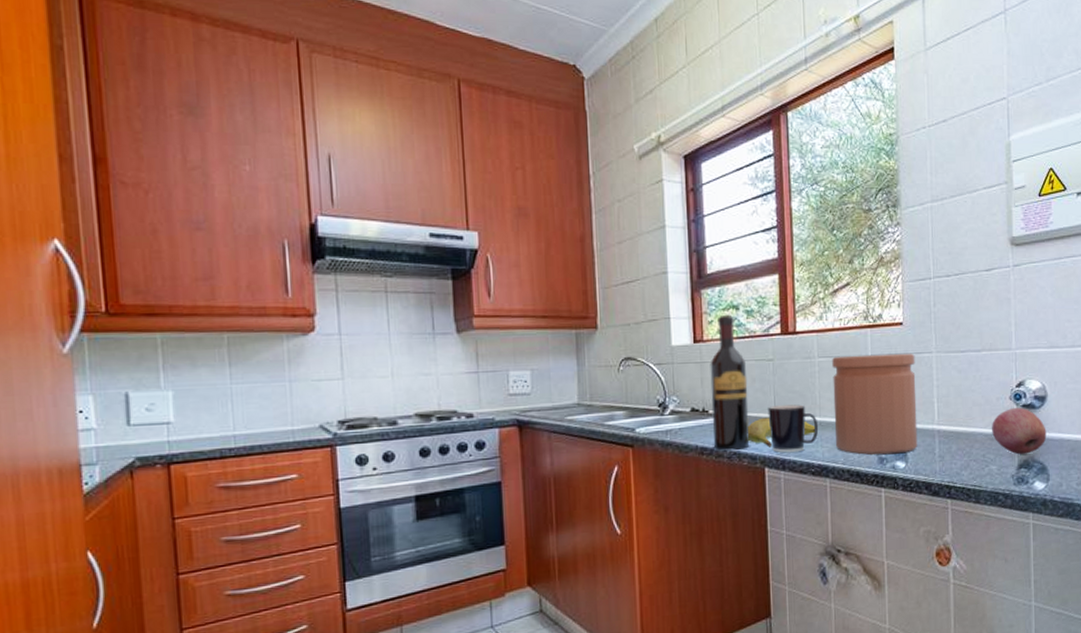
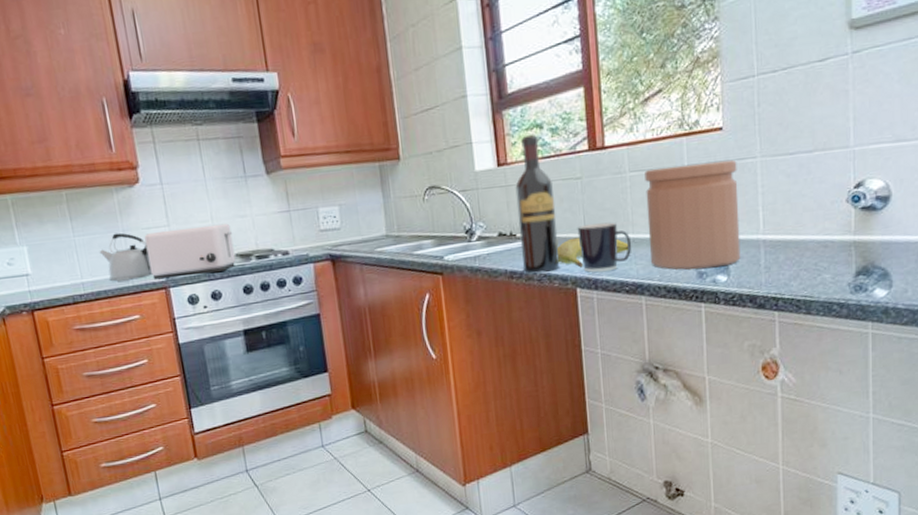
kettle: none [259,383,318,438] -> present [99,232,152,283]
toaster: none [313,380,414,437] -> present [144,223,236,280]
fruit: present [992,408,1047,455] -> none [825,210,890,261]

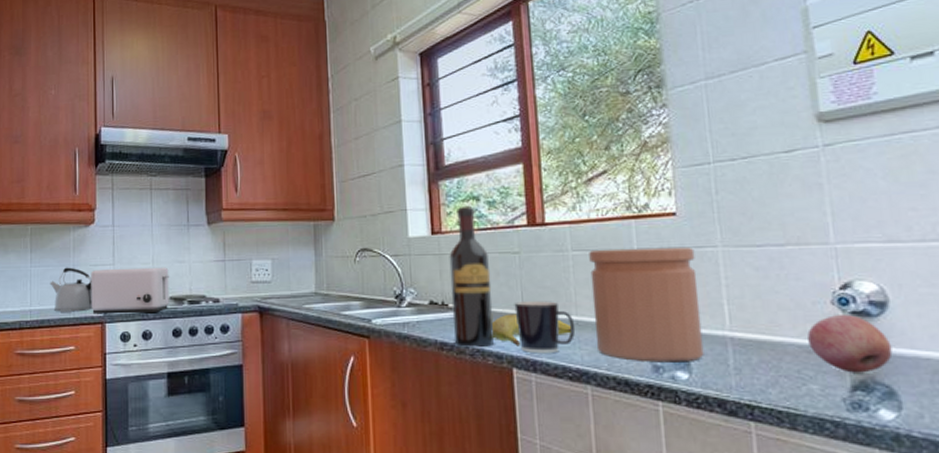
fruit: none [825,210,890,261] -> present [807,315,893,373]

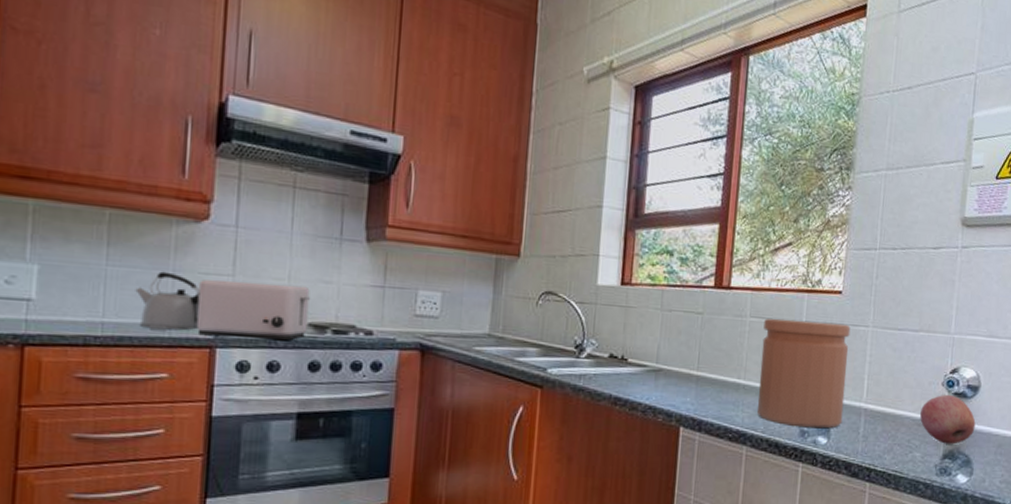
wine bottle: present [449,205,495,348] -> none [628,259,674,405]
fruit: present [492,314,571,346] -> none [666,373,738,406]
mug: present [514,301,576,354] -> none [689,362,742,415]

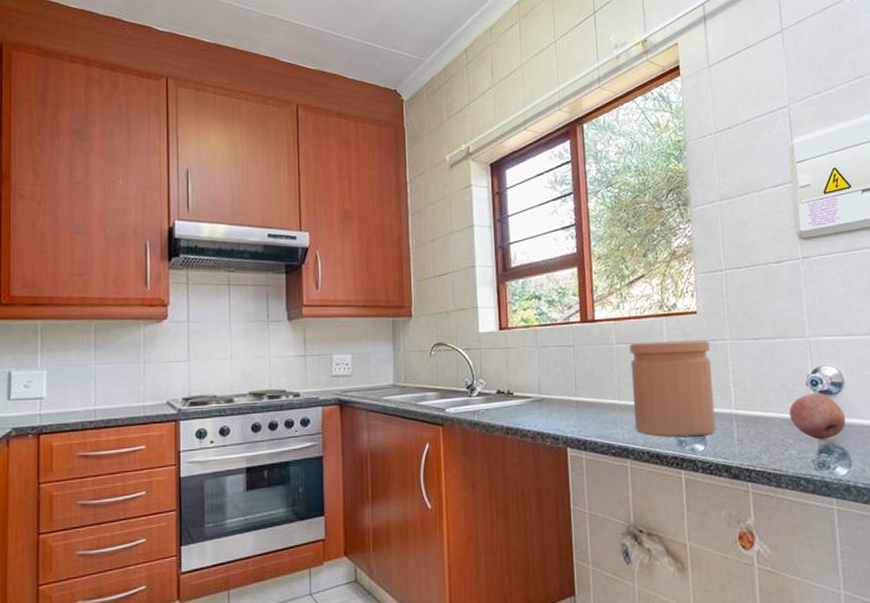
kettle: present [135,271,200,332] -> none [117,364,165,412]
toaster: present [196,279,310,341] -> none [163,363,248,412]

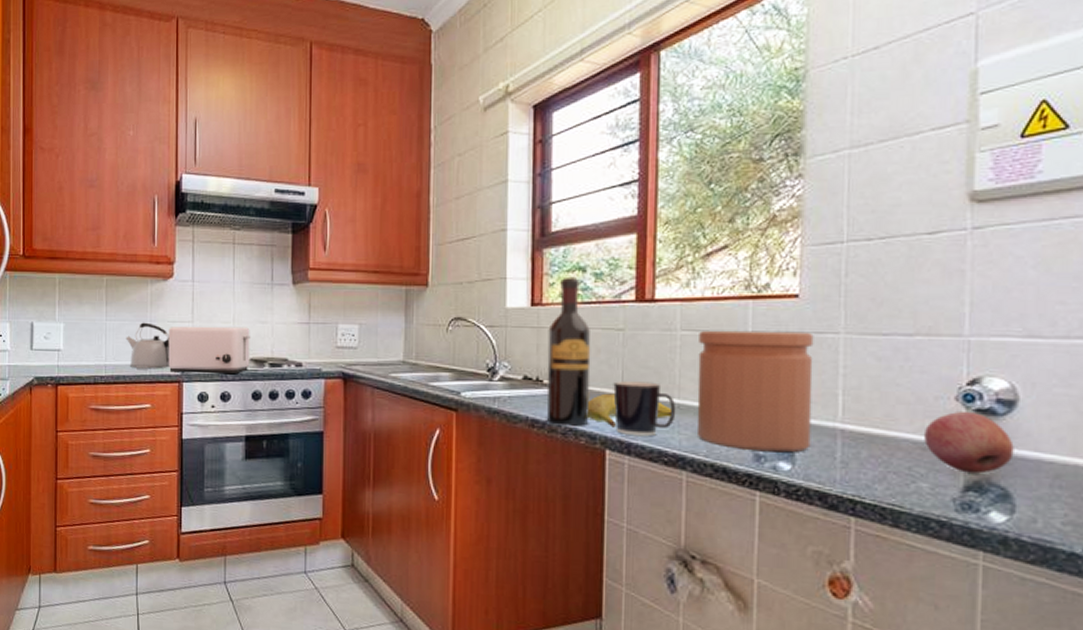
kettle: none [117,364,165,412] -> present [125,322,170,370]
toaster: none [163,363,248,412] -> present [168,326,250,375]
wine bottle: none [514,304,553,432] -> present [546,276,591,427]
fruit: none [550,400,615,428] -> present [588,393,671,428]
mug: none [569,388,618,435] -> present [613,381,676,437]

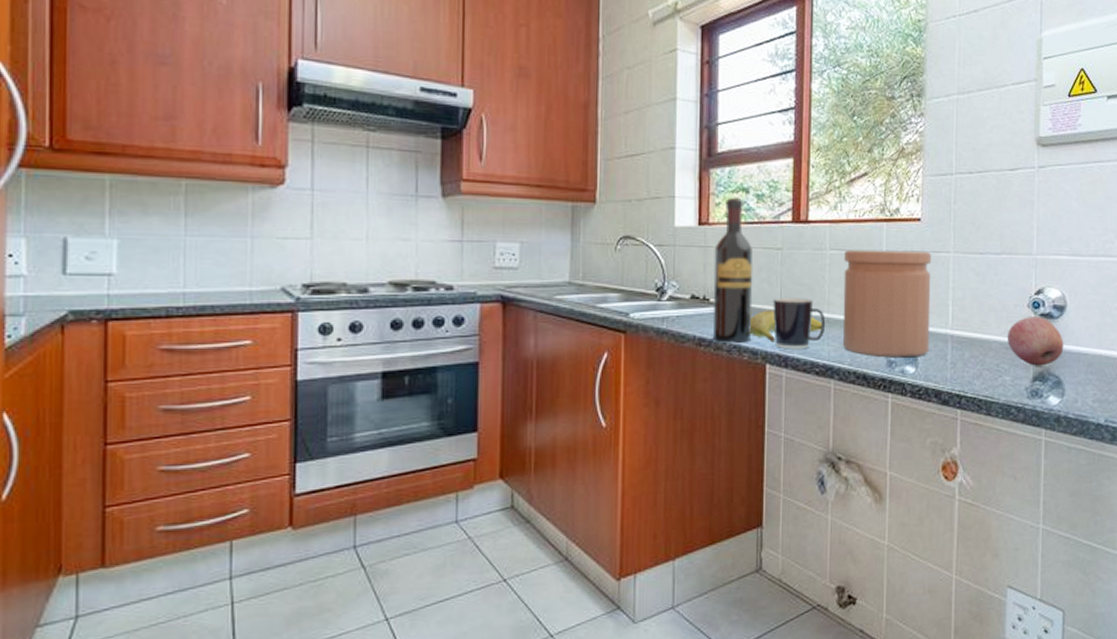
kettle: present [125,322,170,370] -> none [215,238,279,298]
toaster: present [168,326,250,375] -> none [277,243,388,301]

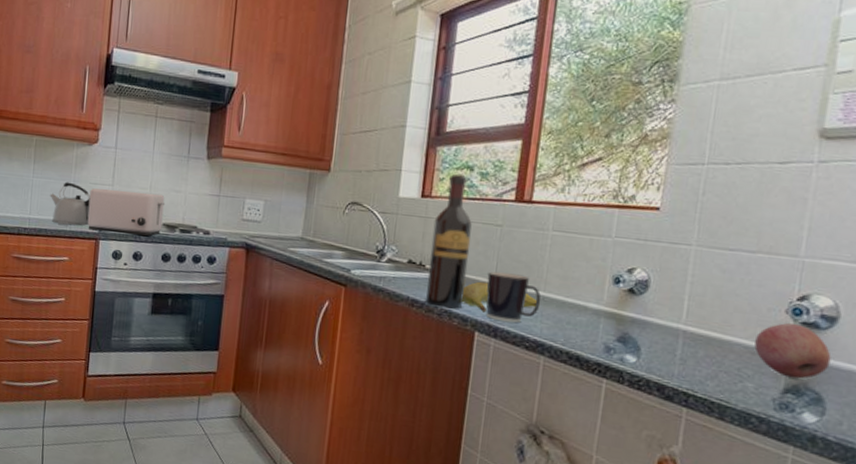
kettle: none [215,238,279,298] -> present [50,182,91,226]
toaster: none [277,243,388,301] -> present [87,188,165,237]
jar: present [842,249,932,358] -> none [557,232,669,348]

